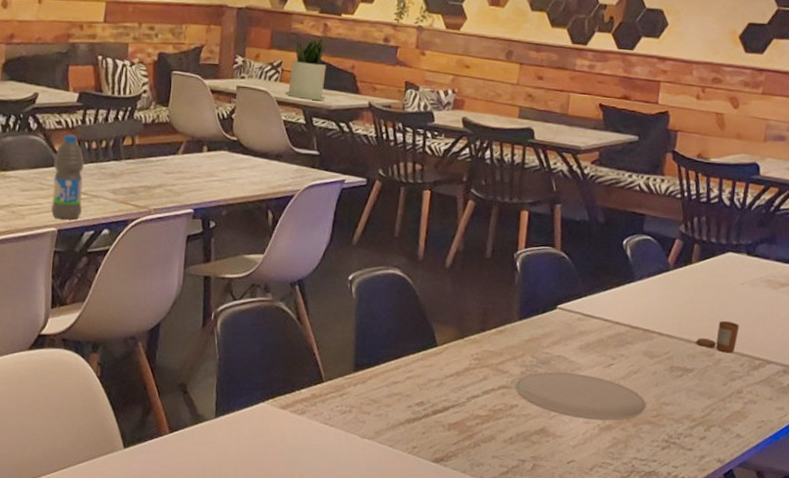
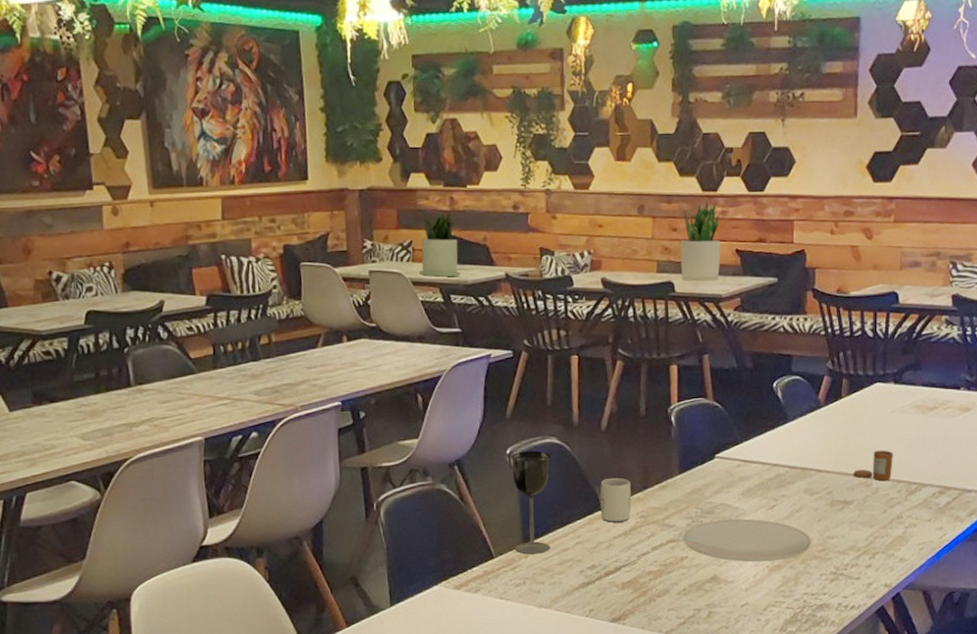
water bottle: present [50,134,84,219] -> none [190,339,227,428]
wine glass: none [344,278,392,384] -> present [511,450,551,554]
mug: none [435,316,469,362] -> present [599,477,632,523]
planter: none [542,53,589,133] -> present [680,200,722,282]

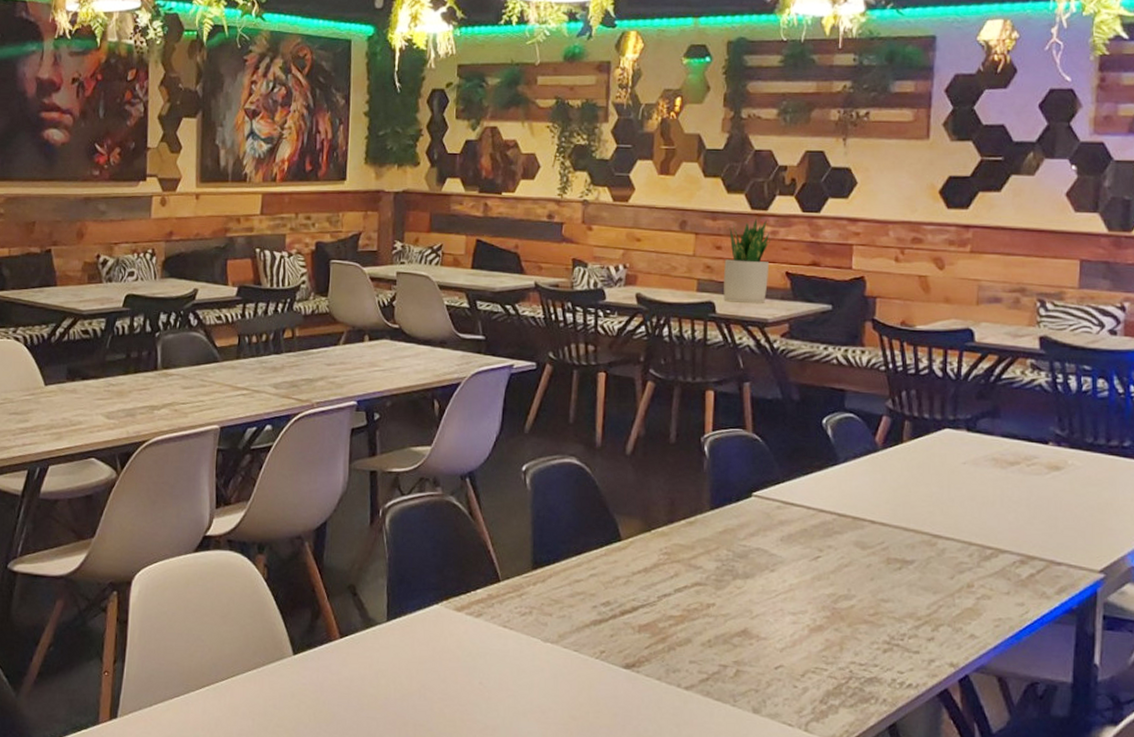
planter: present [418,211,462,278] -> none [446,217,490,284]
wine glass: present [511,450,551,554] -> none [522,469,569,582]
mug: present [599,477,632,523] -> none [619,507,656,557]
plate: present [682,518,812,562] -> none [710,566,862,621]
candle: present [853,450,893,481] -> none [914,505,964,542]

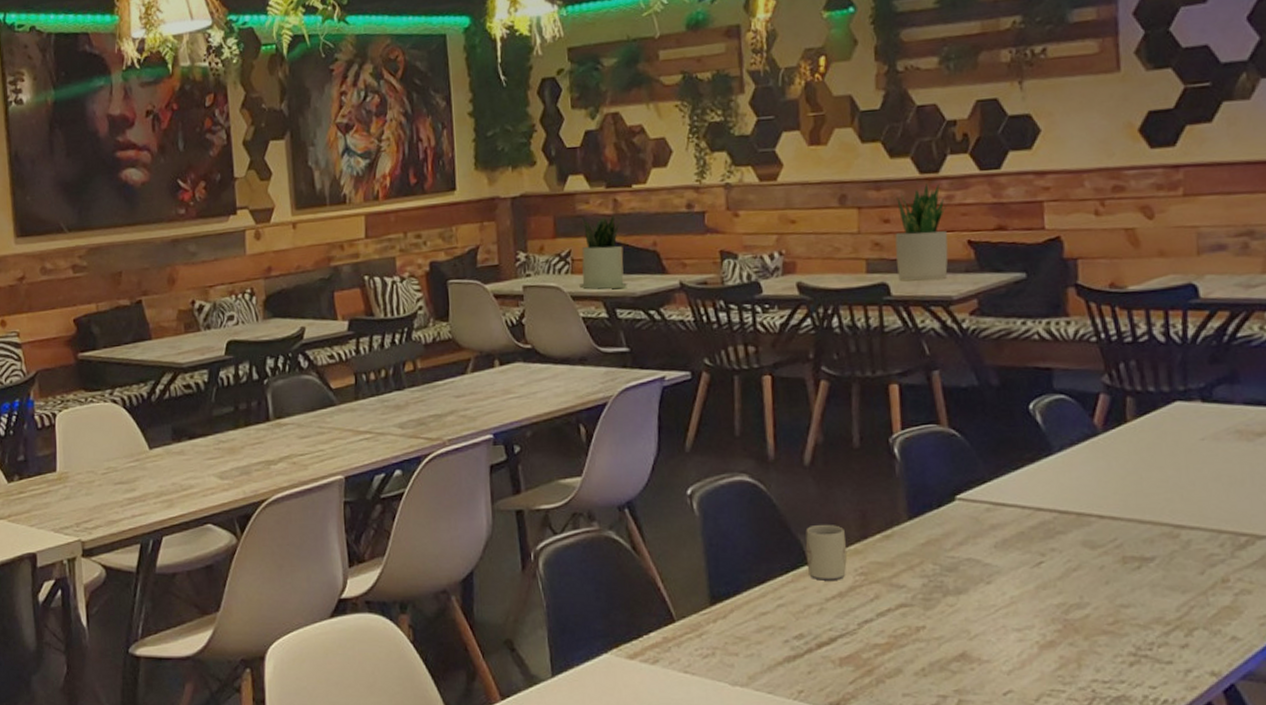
planter: none [446,217,490,284] -> present [578,215,628,291]
mug: none [619,507,656,557] -> present [805,524,847,581]

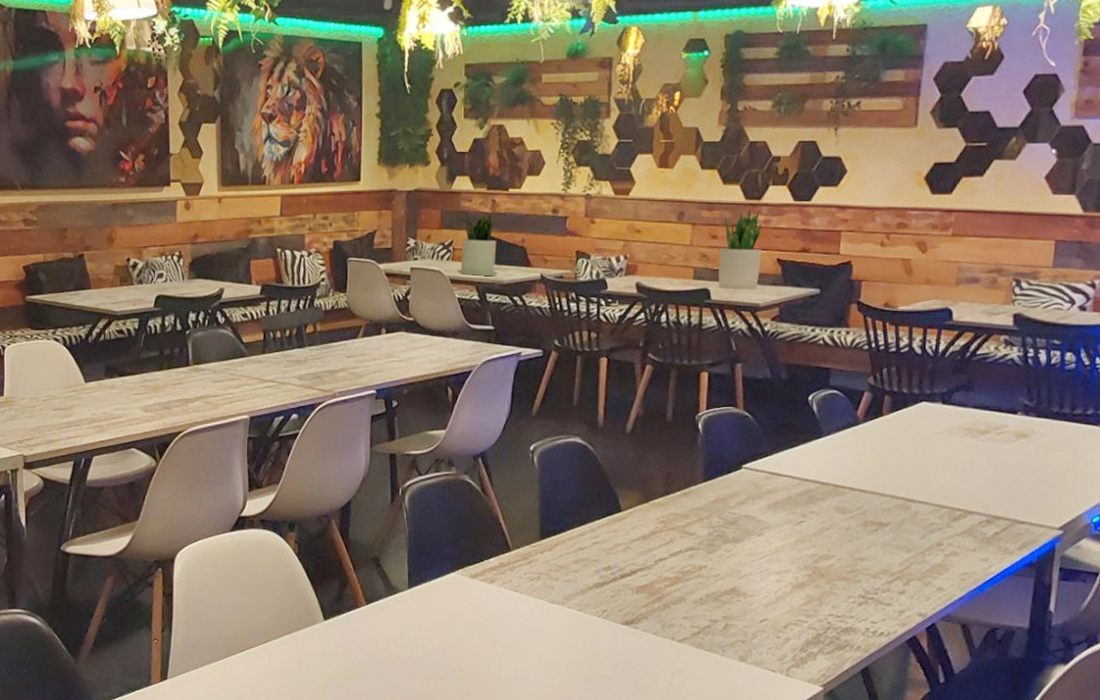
mug: present [805,524,847,581] -> none [619,480,653,526]

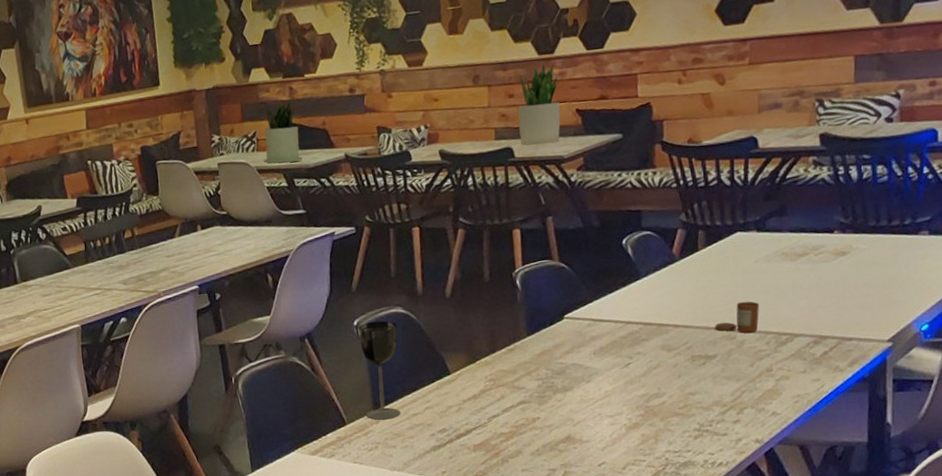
wine glass: none [531,448,573,550] -> present [359,320,401,420]
candle: none [891,472,936,505] -> present [715,301,759,334]

